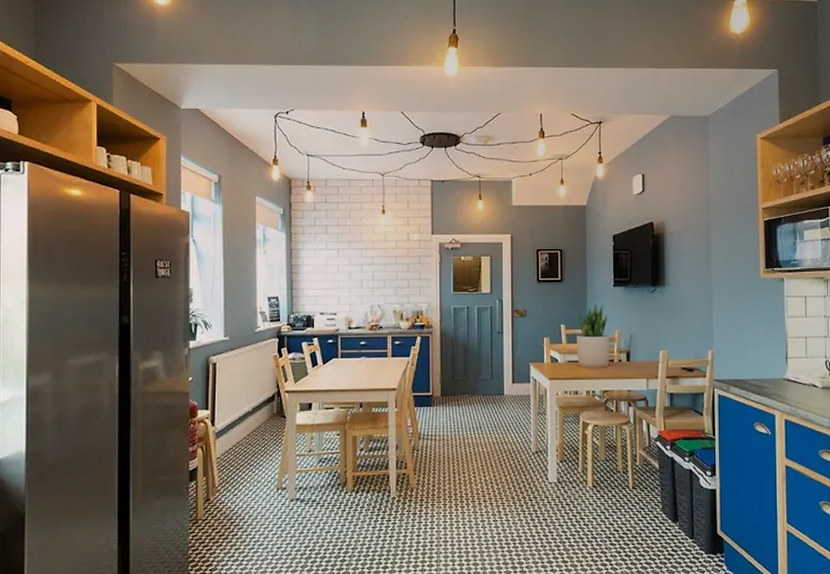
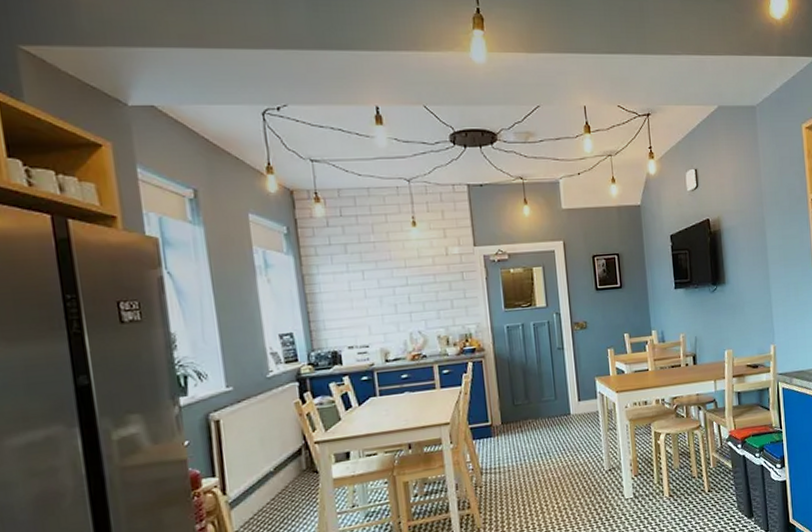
planter: present [577,304,610,369] -> none [640,308,677,377]

